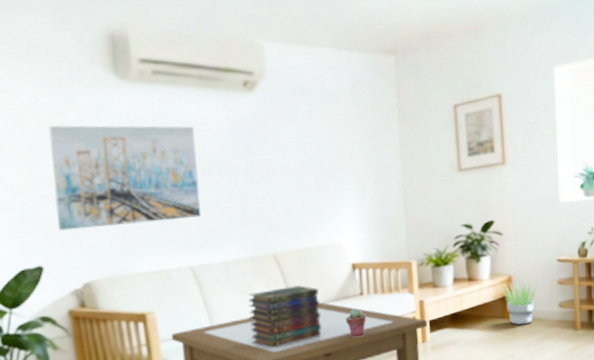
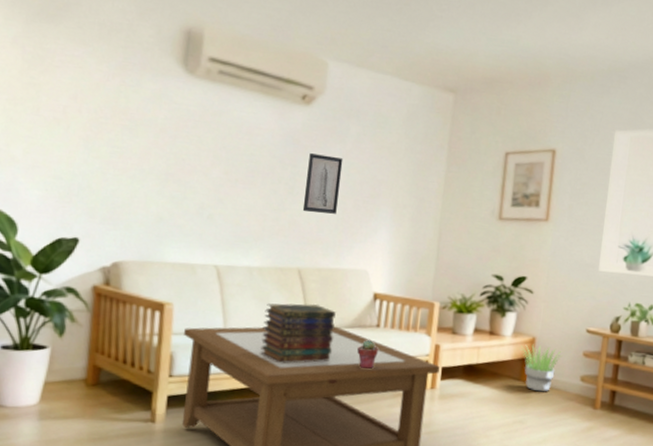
wall art: present [48,125,202,231] -> none [101,107,246,219]
wall art: none [262,138,300,197] -> present [302,153,344,214]

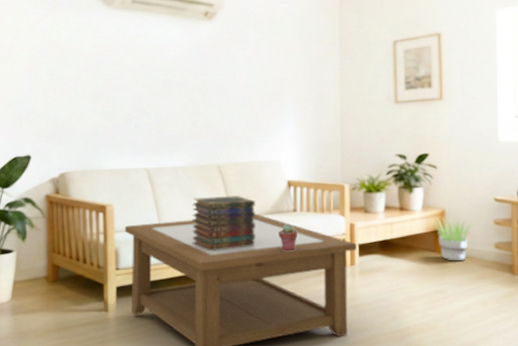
wall art: present [302,153,344,214] -> none [215,62,247,113]

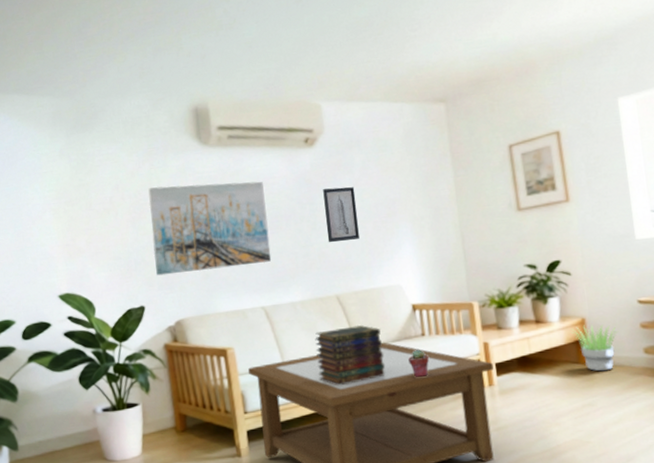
wall art: none [46,41,160,128] -> present [148,181,272,276]
wall art: none [215,62,247,113] -> present [323,187,359,242]

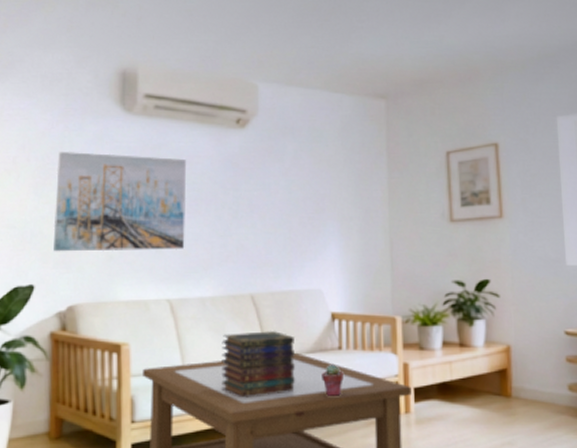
wall art: present [323,187,359,242] -> none [248,175,284,234]
potted plant: present [571,324,618,372] -> none [495,353,543,407]

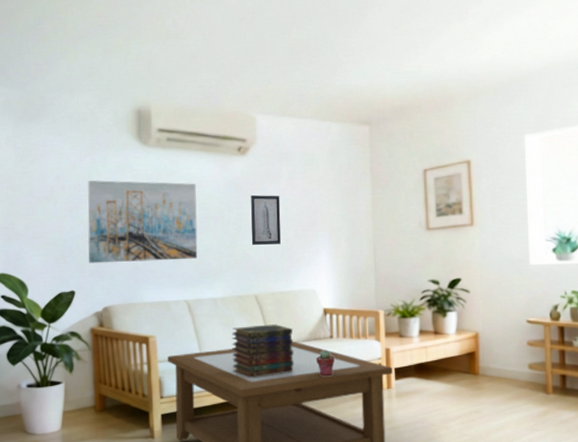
wall art: none [248,175,284,234] -> present [251,195,281,245]

